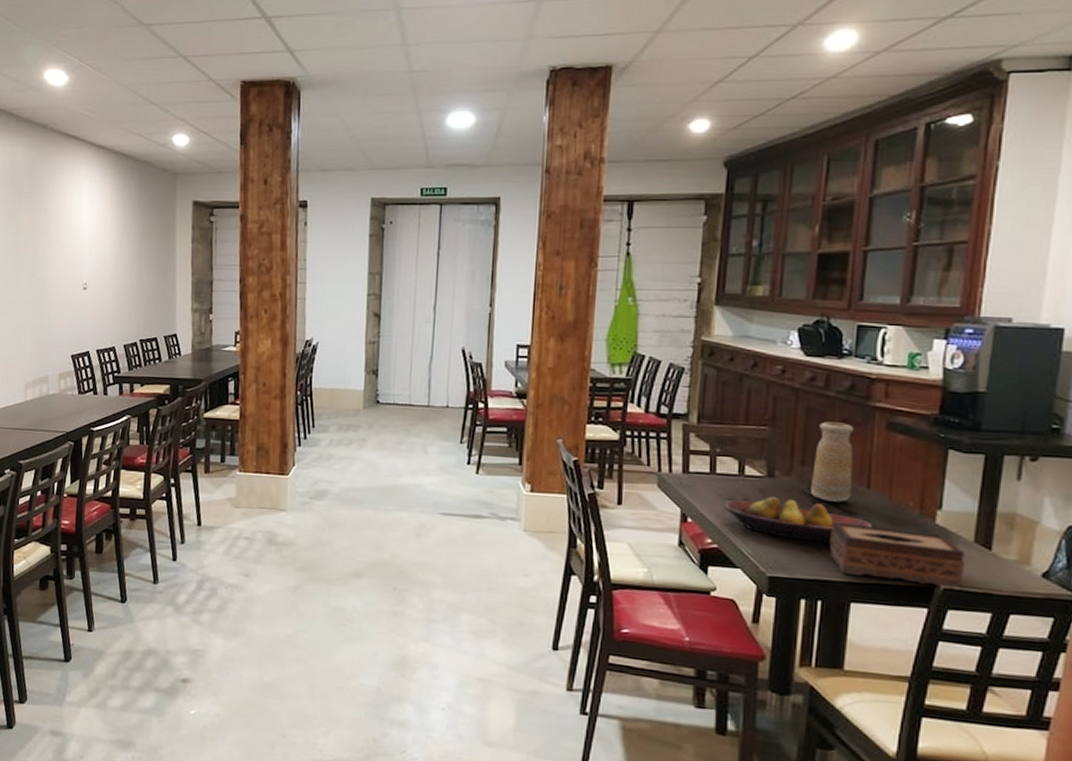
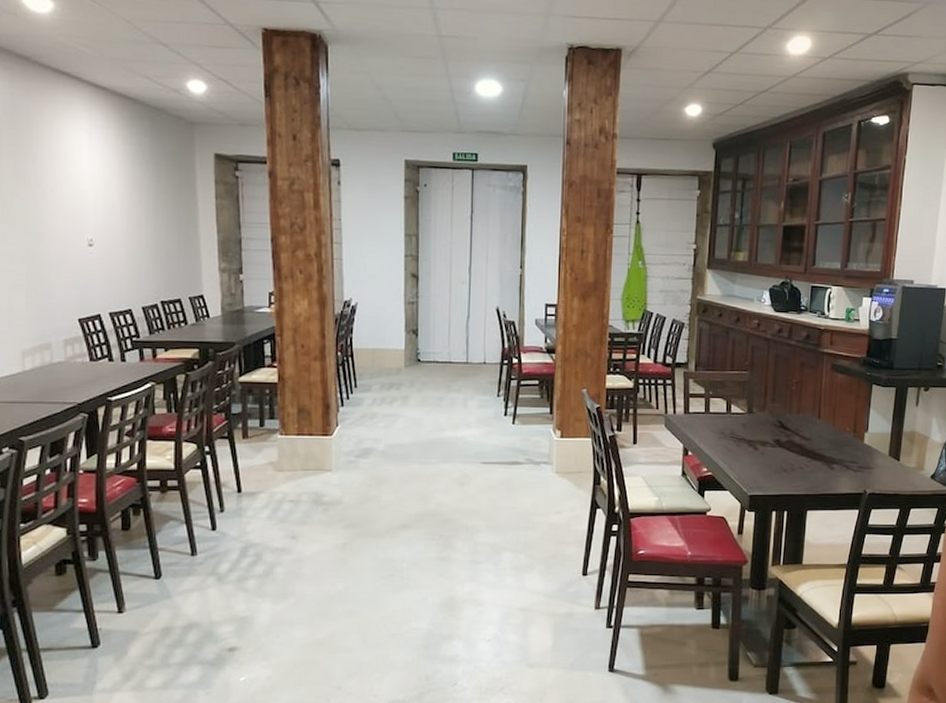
fruit bowl: present [724,497,872,544] -> none [716,430,821,465]
vase: present [811,422,855,502] -> none [779,366,810,431]
tissue box: present [829,521,966,590] -> none [792,447,883,494]

